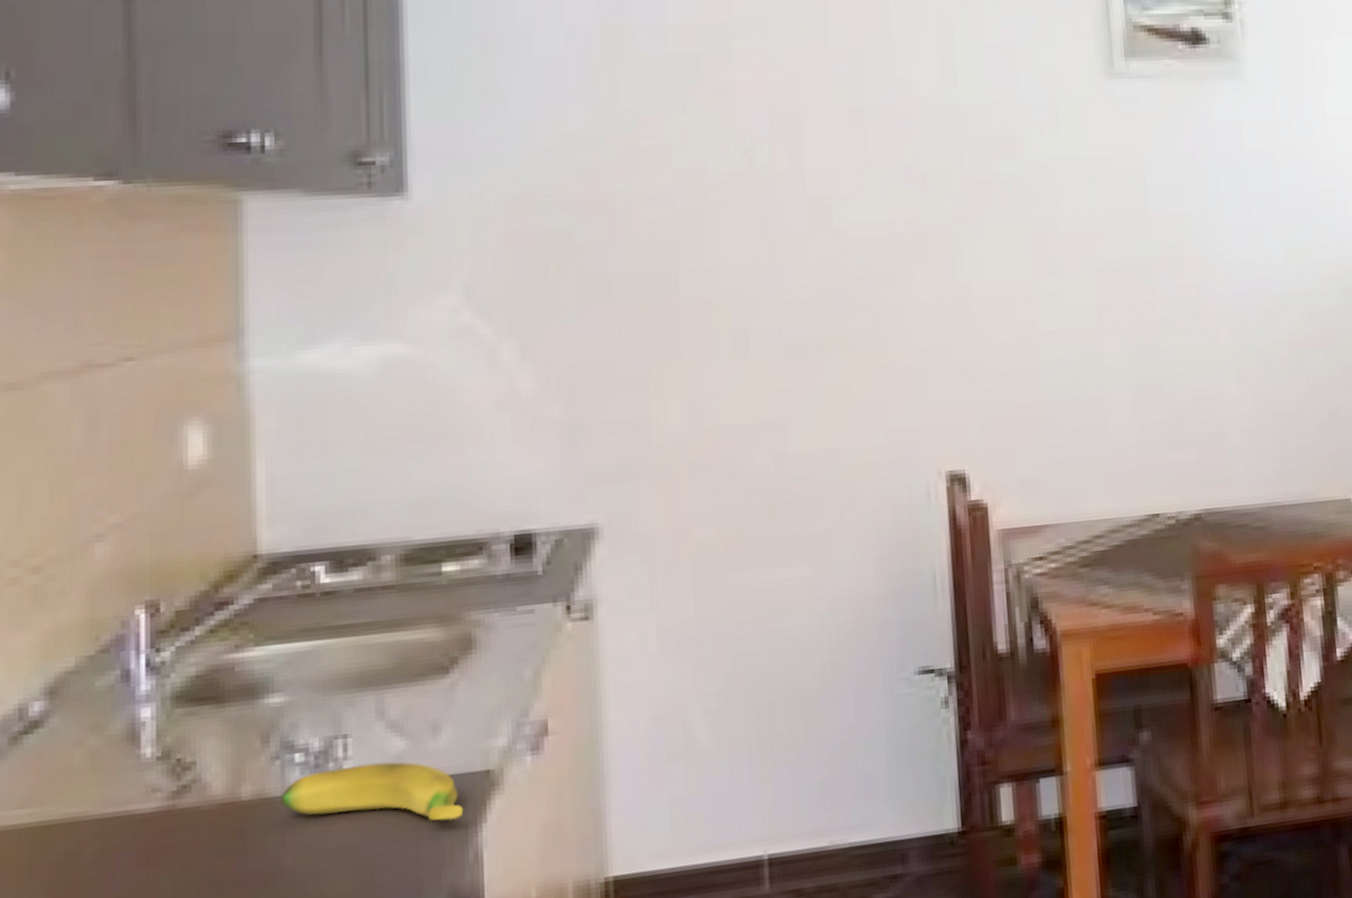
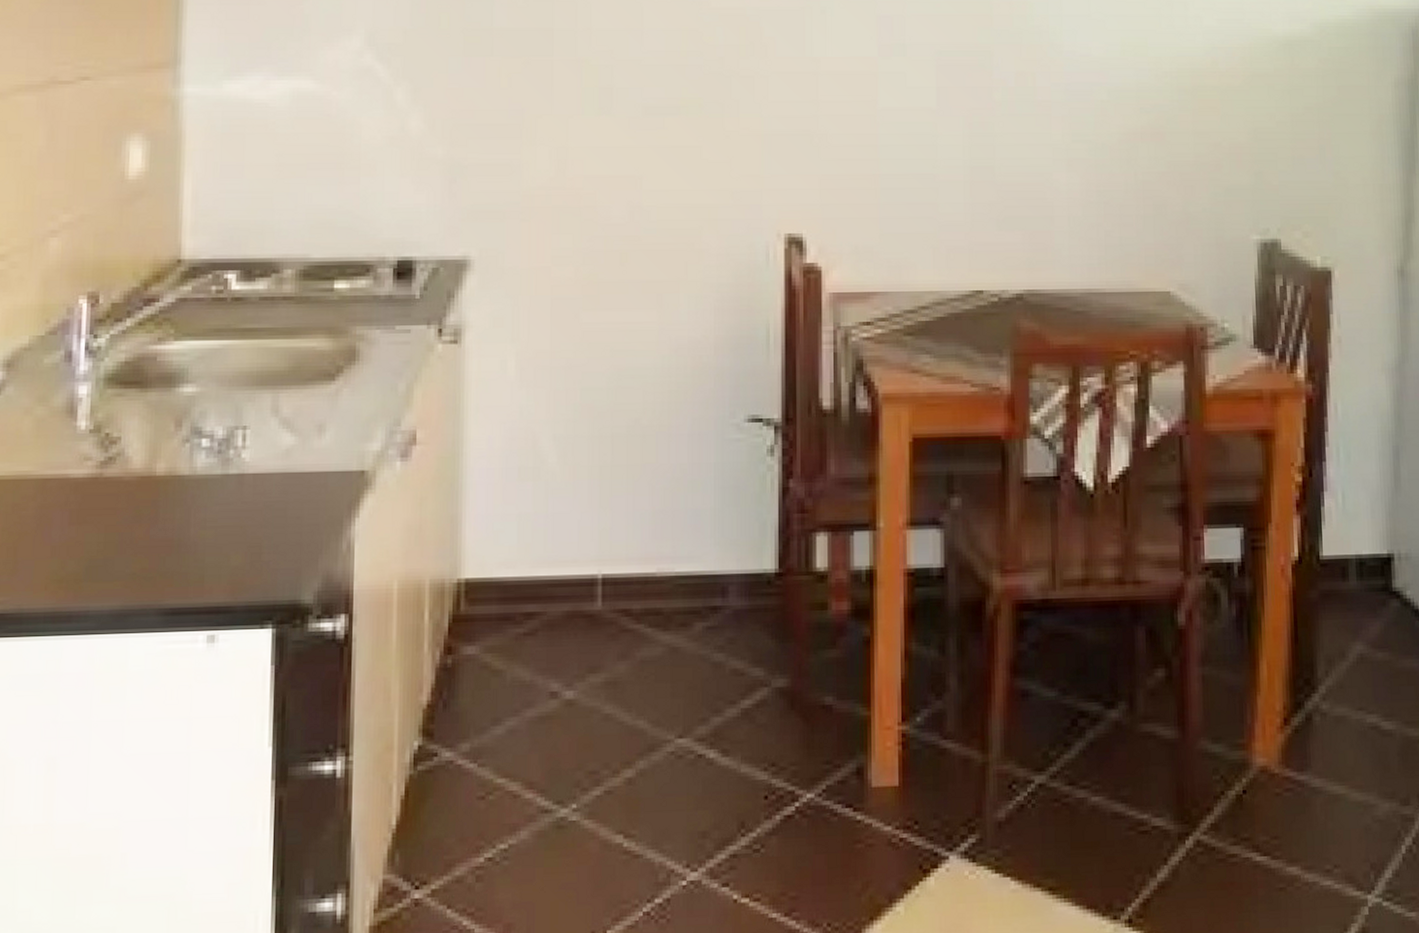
banana: present [281,761,464,821] -> none [188,454,341,512]

